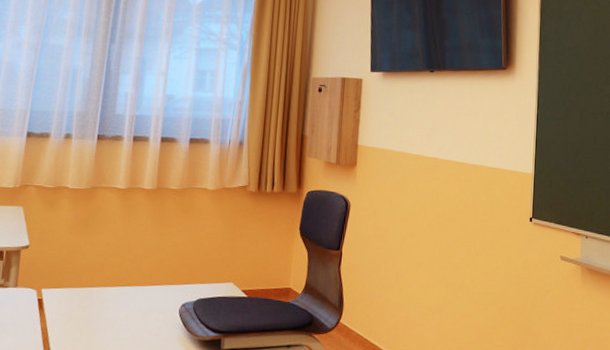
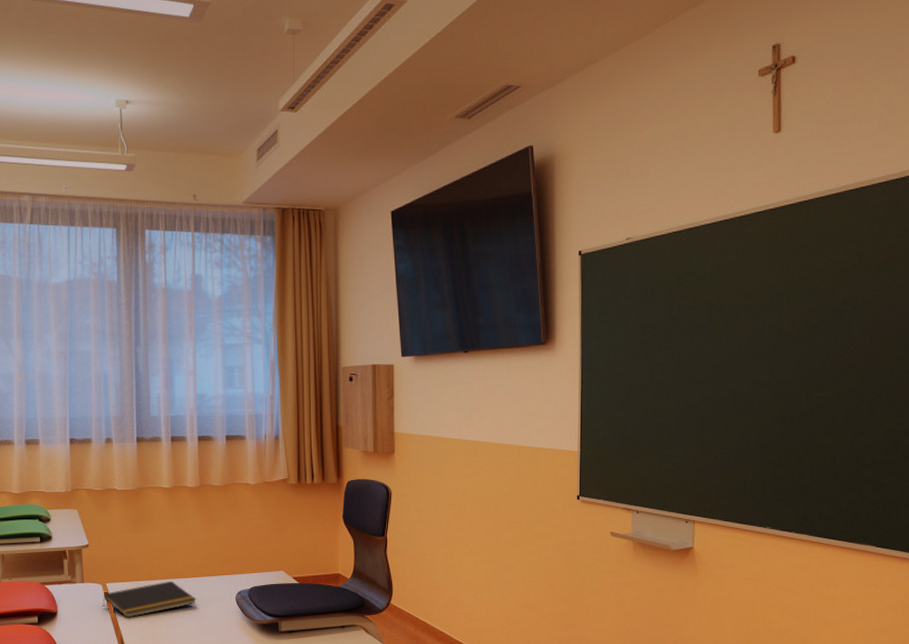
notepad: none [33,288,138,330] -> present [102,580,197,619]

